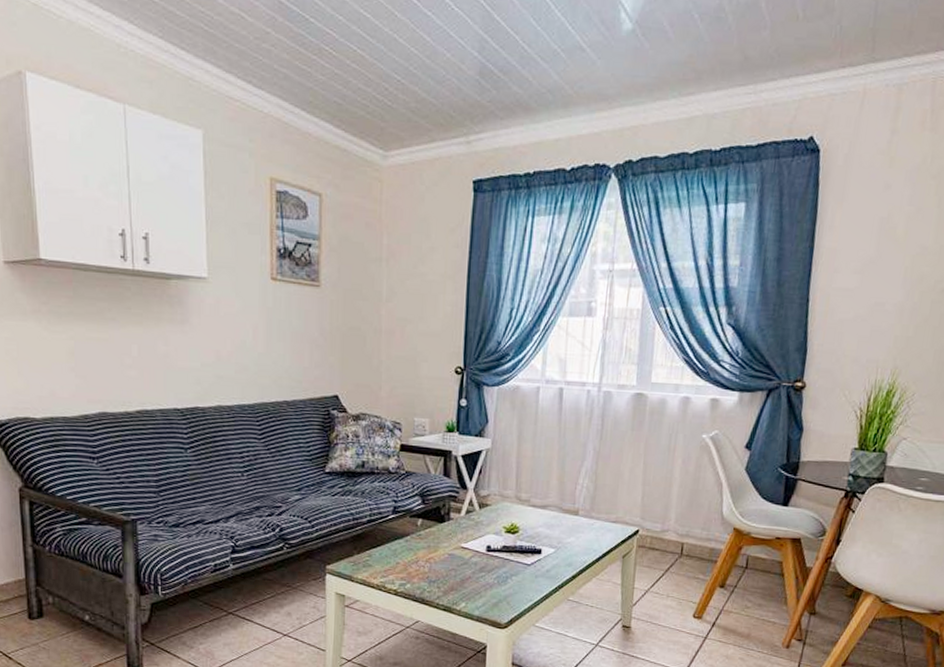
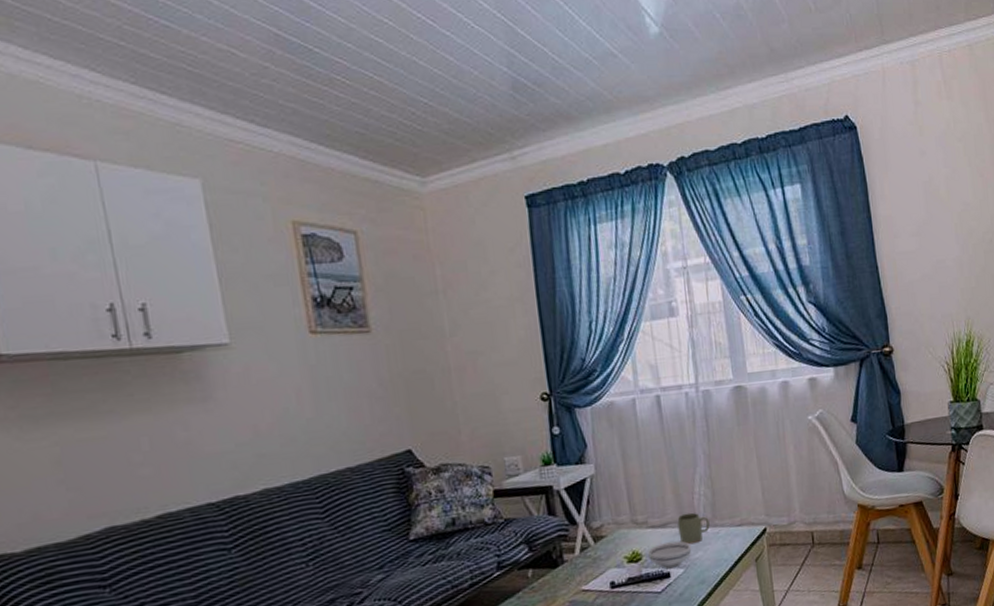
bowl: none [525,522,566,546] -> present [648,541,692,568]
mug: none [556,500,587,529] -> present [677,512,710,544]

